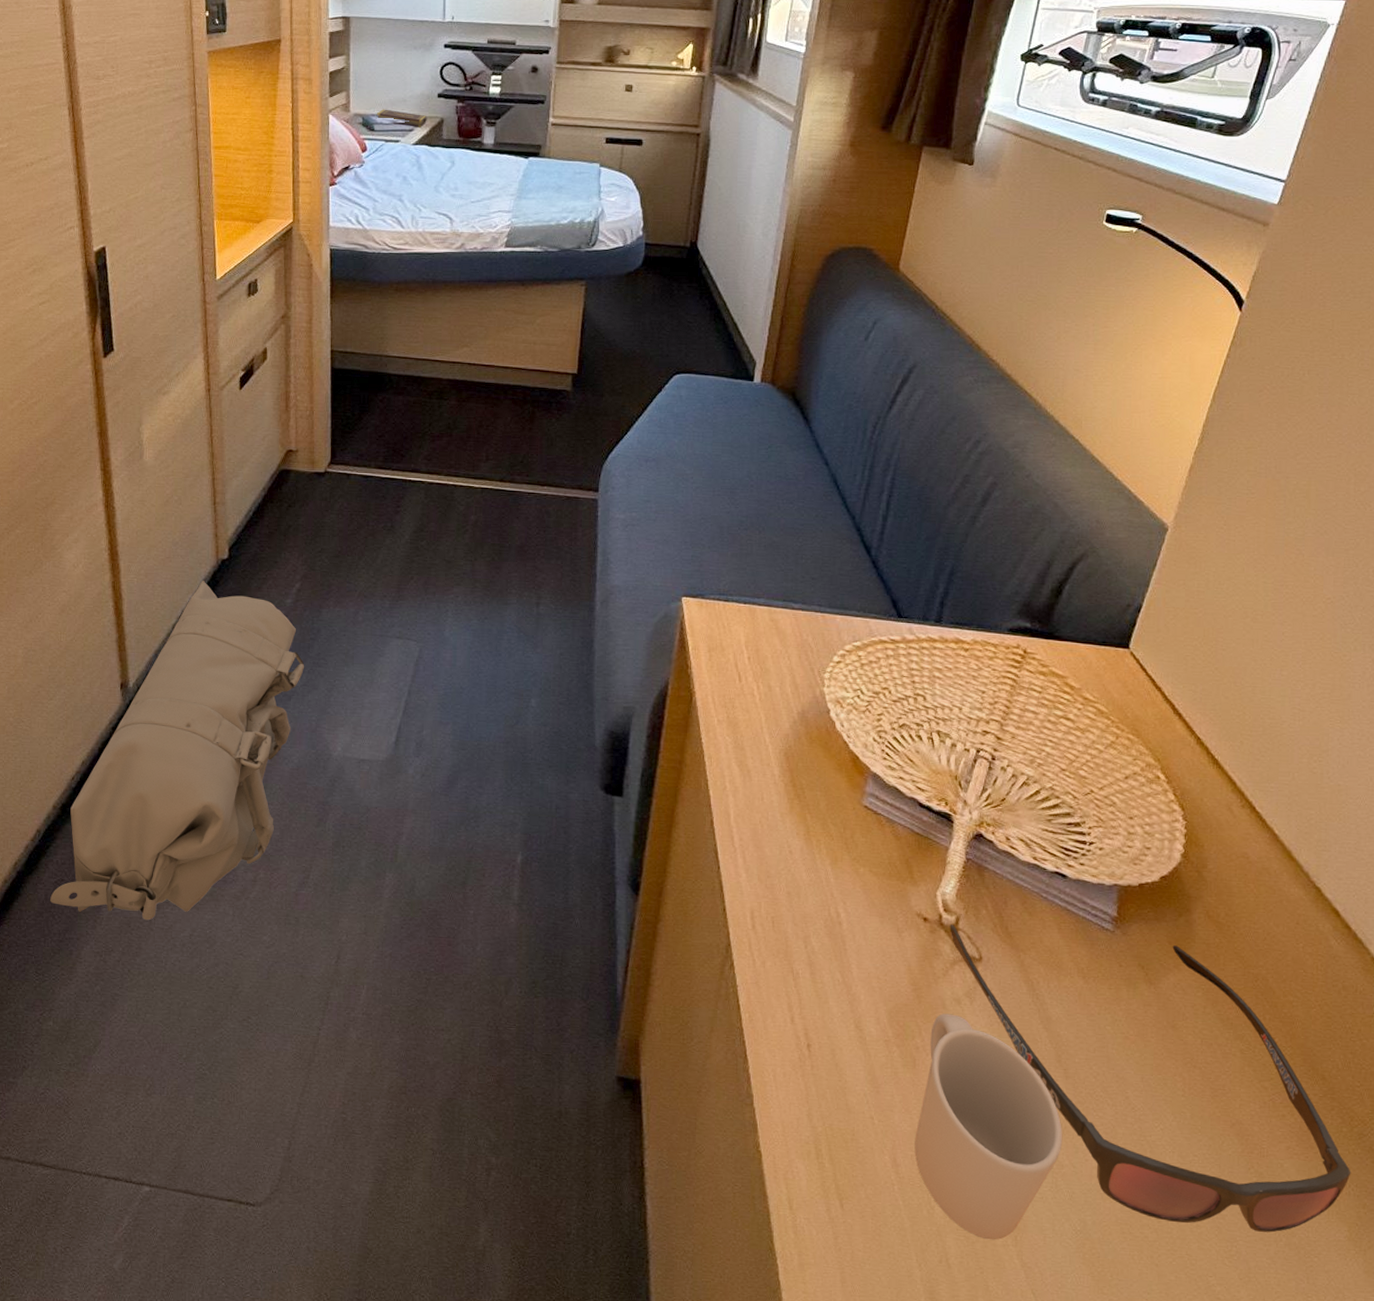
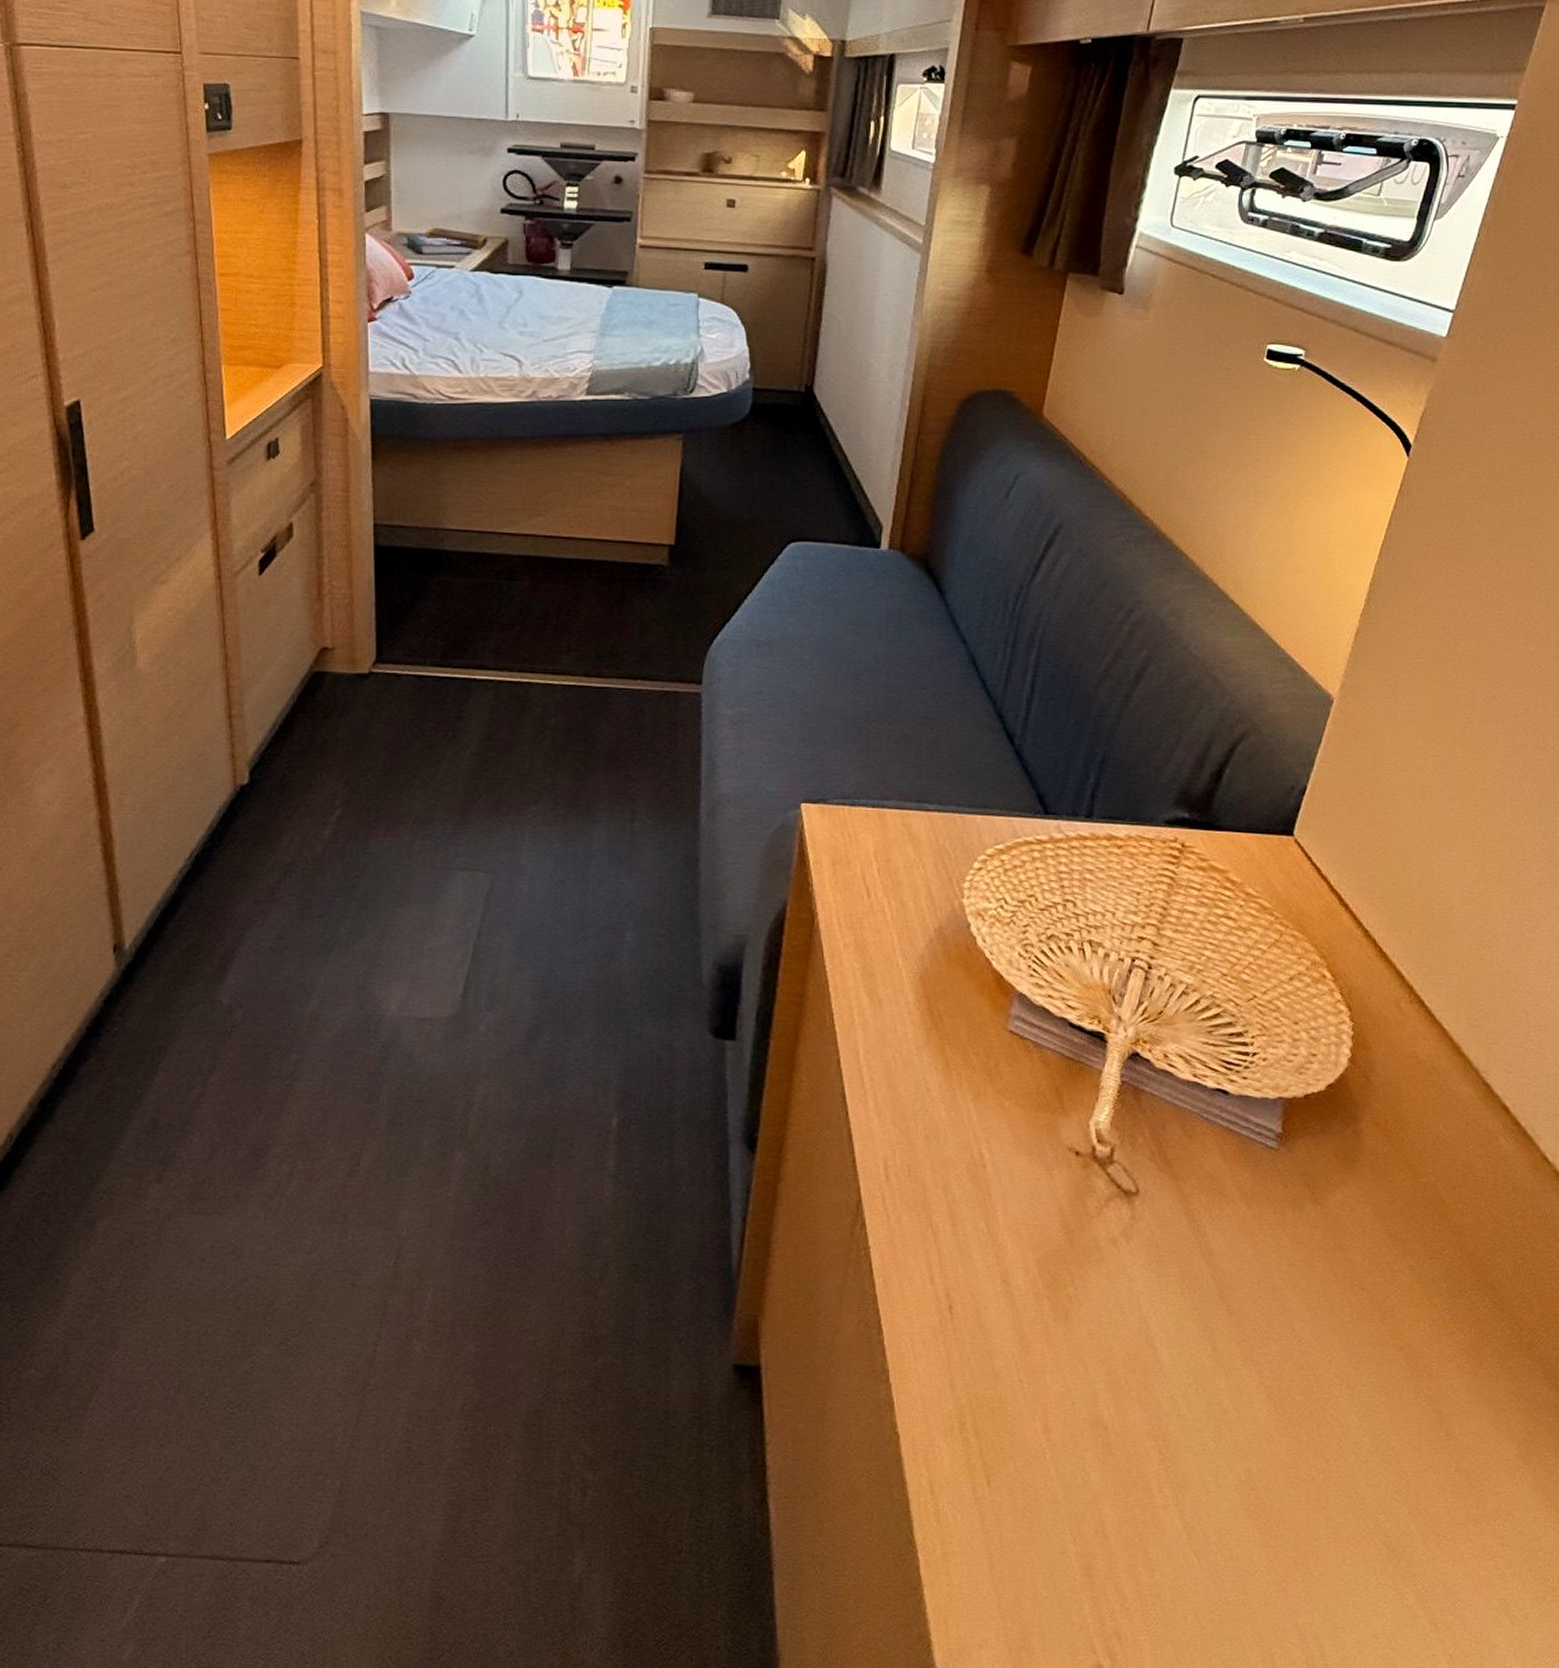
duffel bag: present [50,581,305,921] -> none [28,813,349,1234]
mug: present [914,1013,1063,1240] -> none [1068,1256,1226,1502]
sunglasses: present [950,924,1351,1233] -> none [1104,1156,1521,1460]

